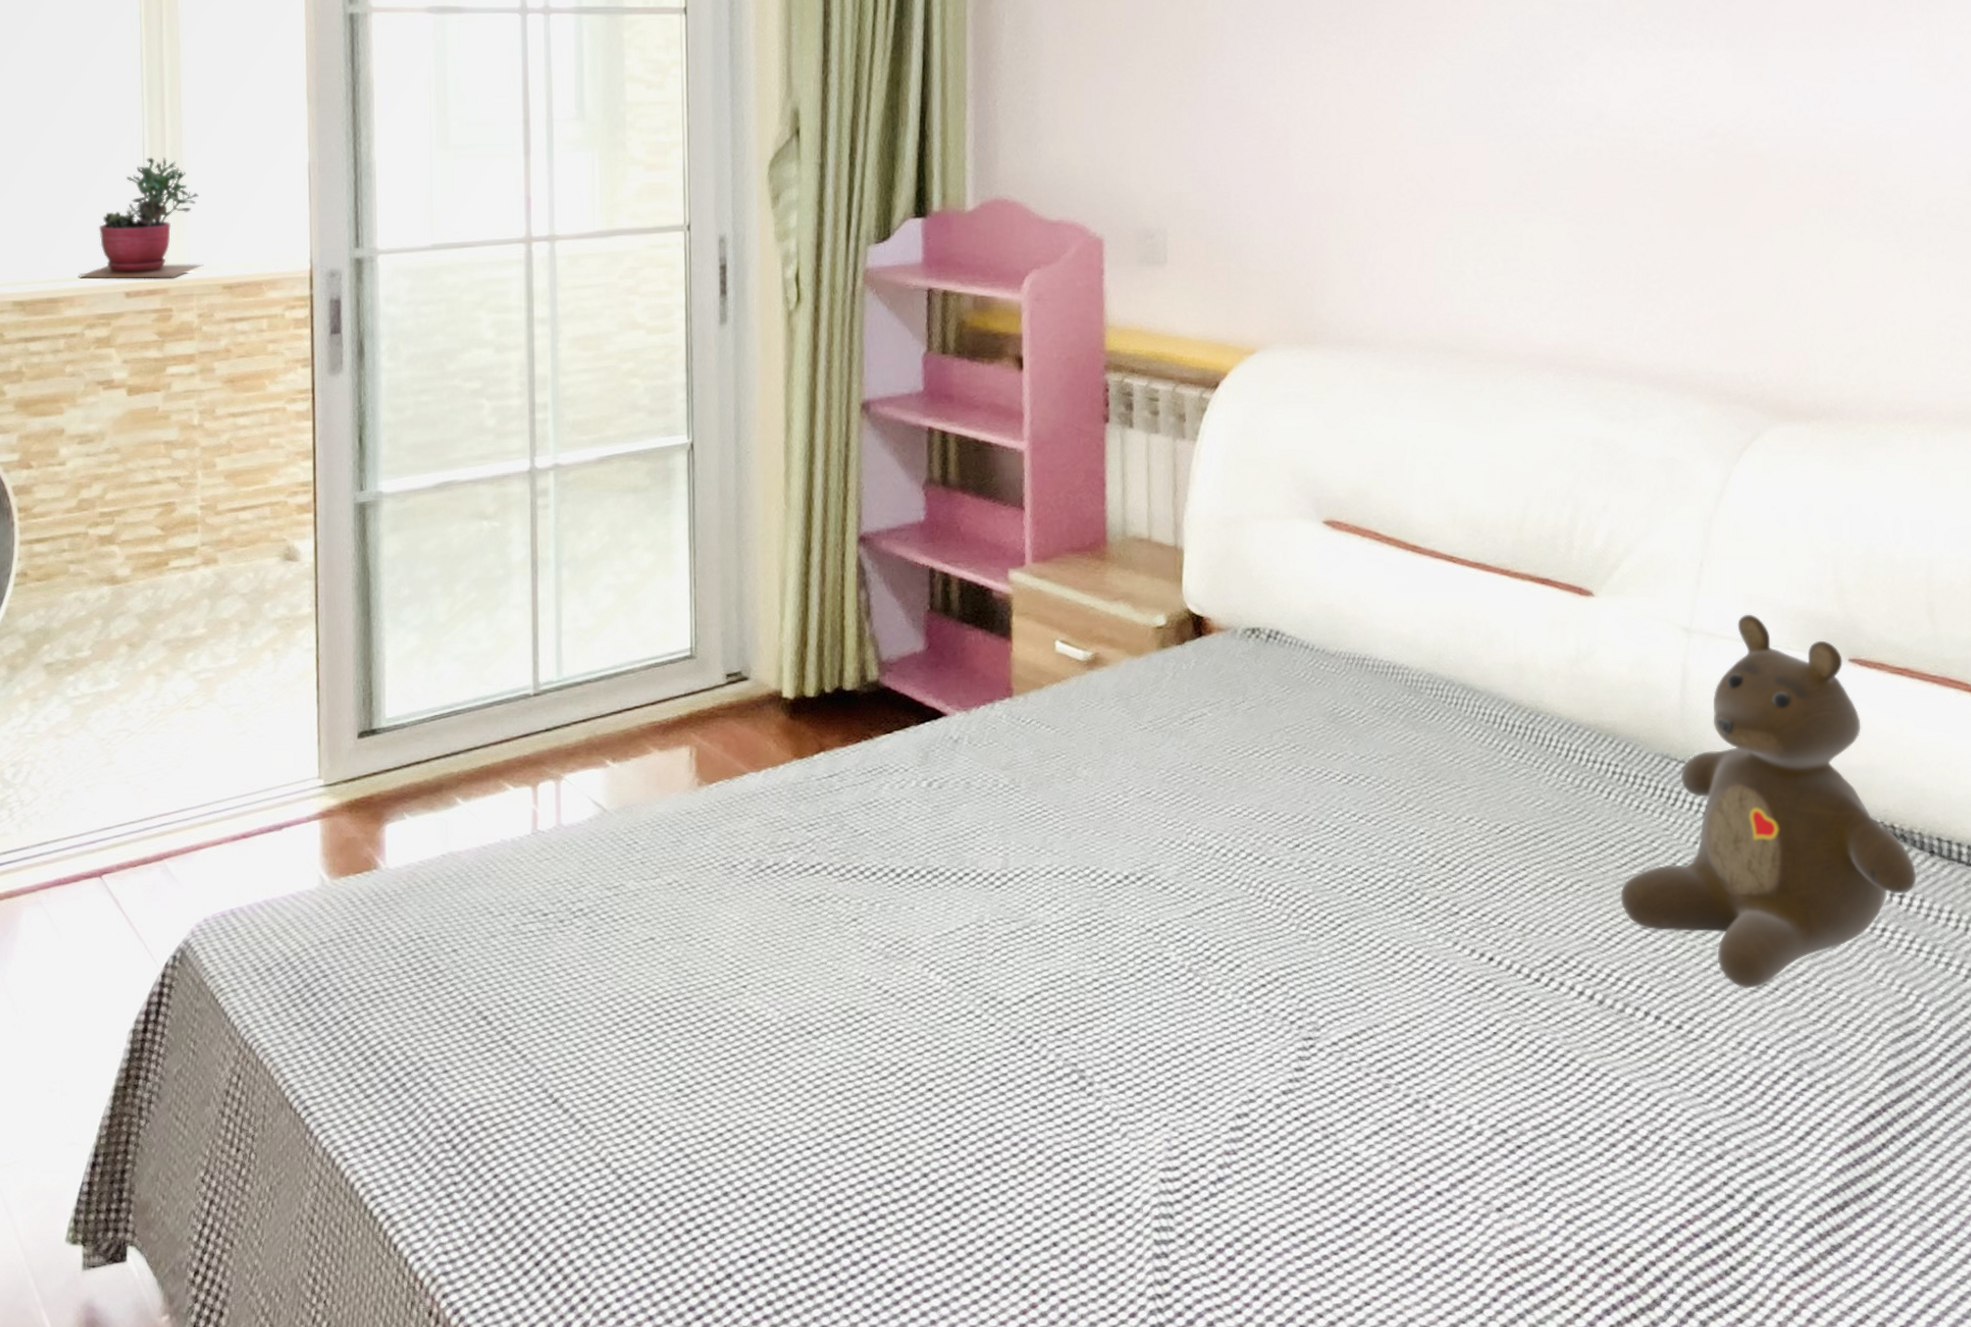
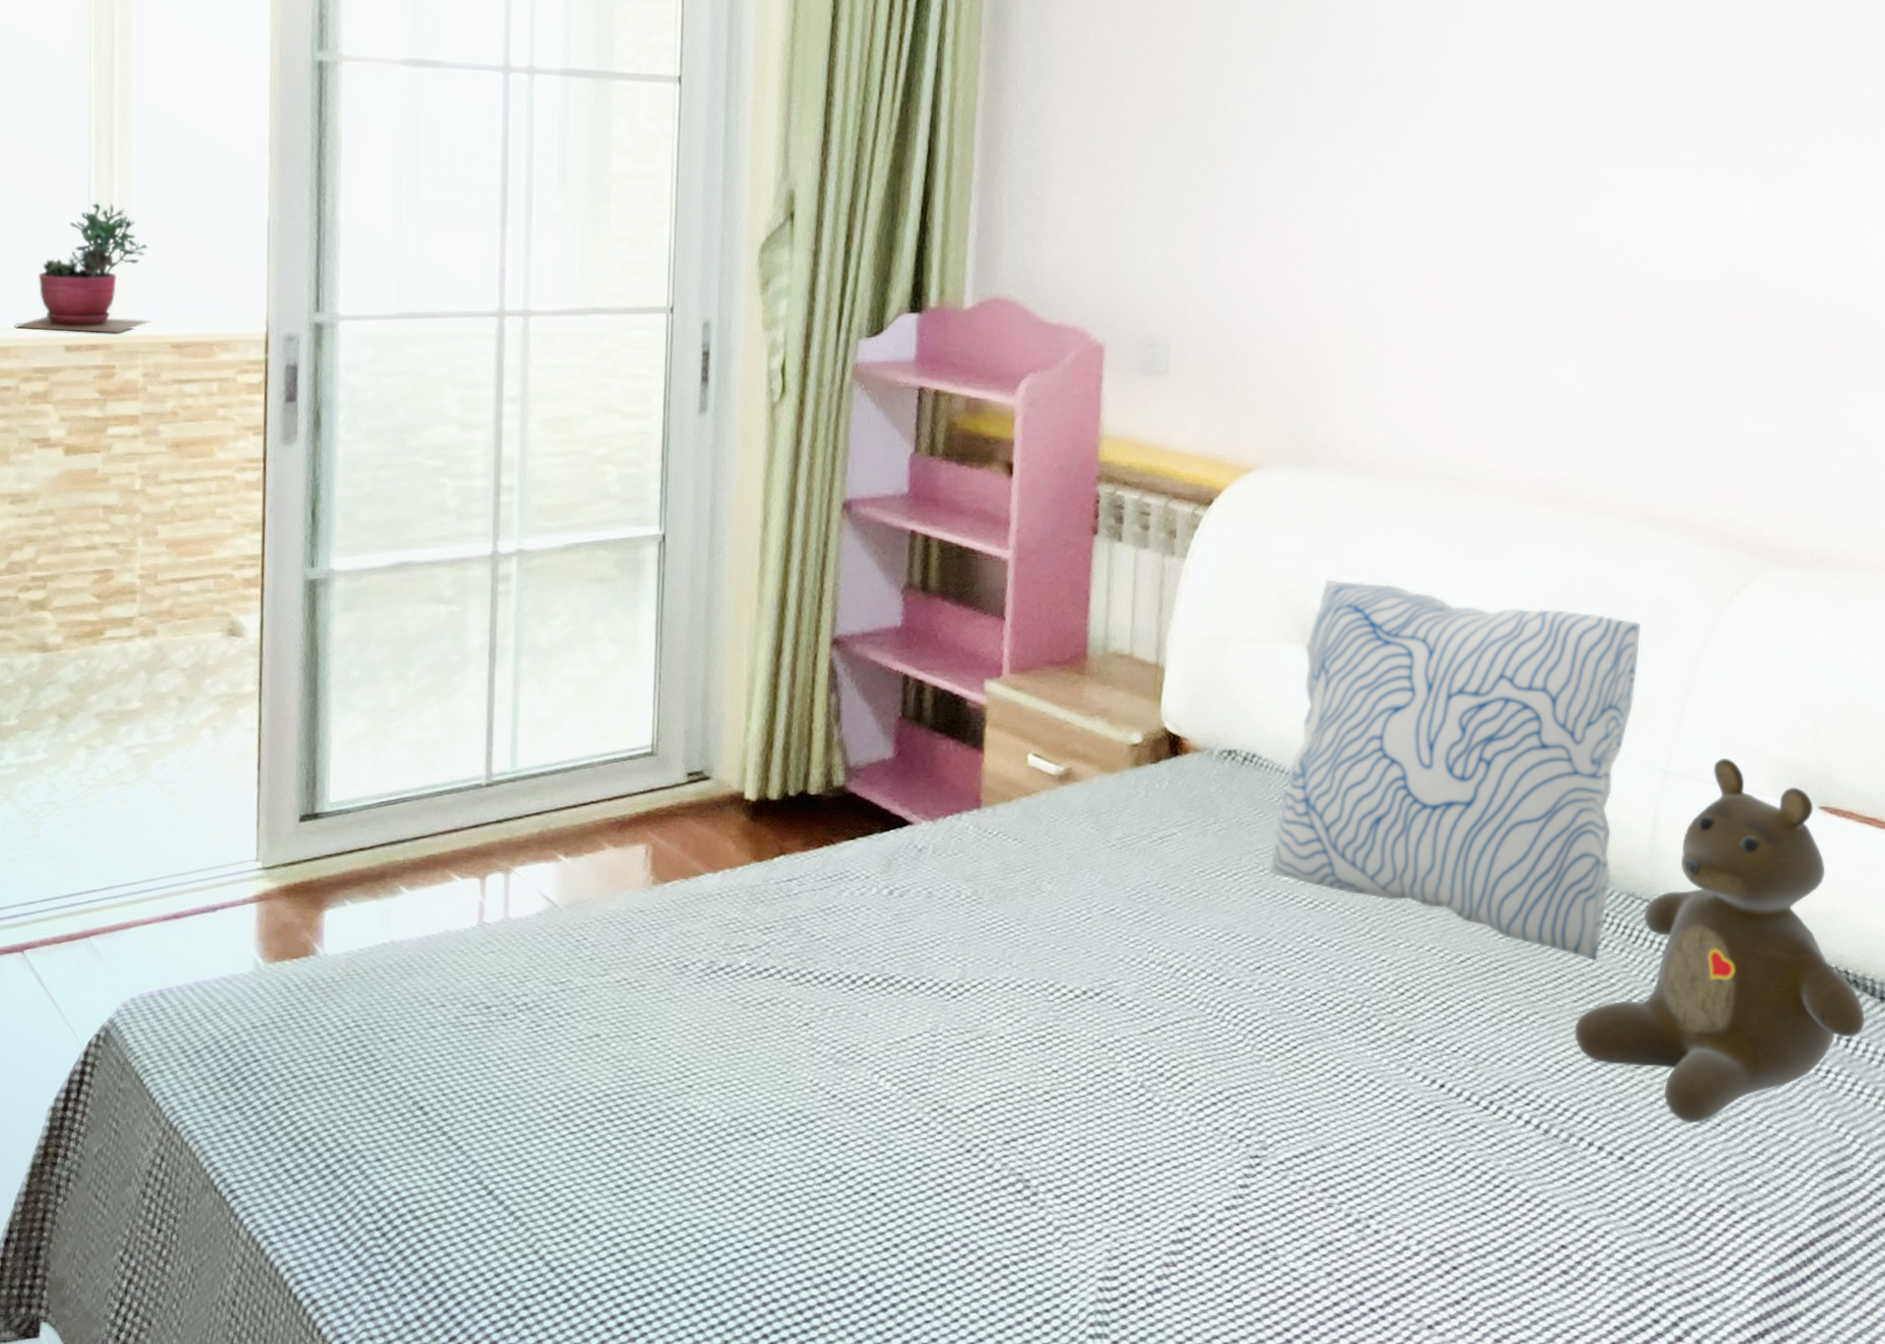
cushion: none [1301,455,1653,826] -> present [1270,579,1641,961]

